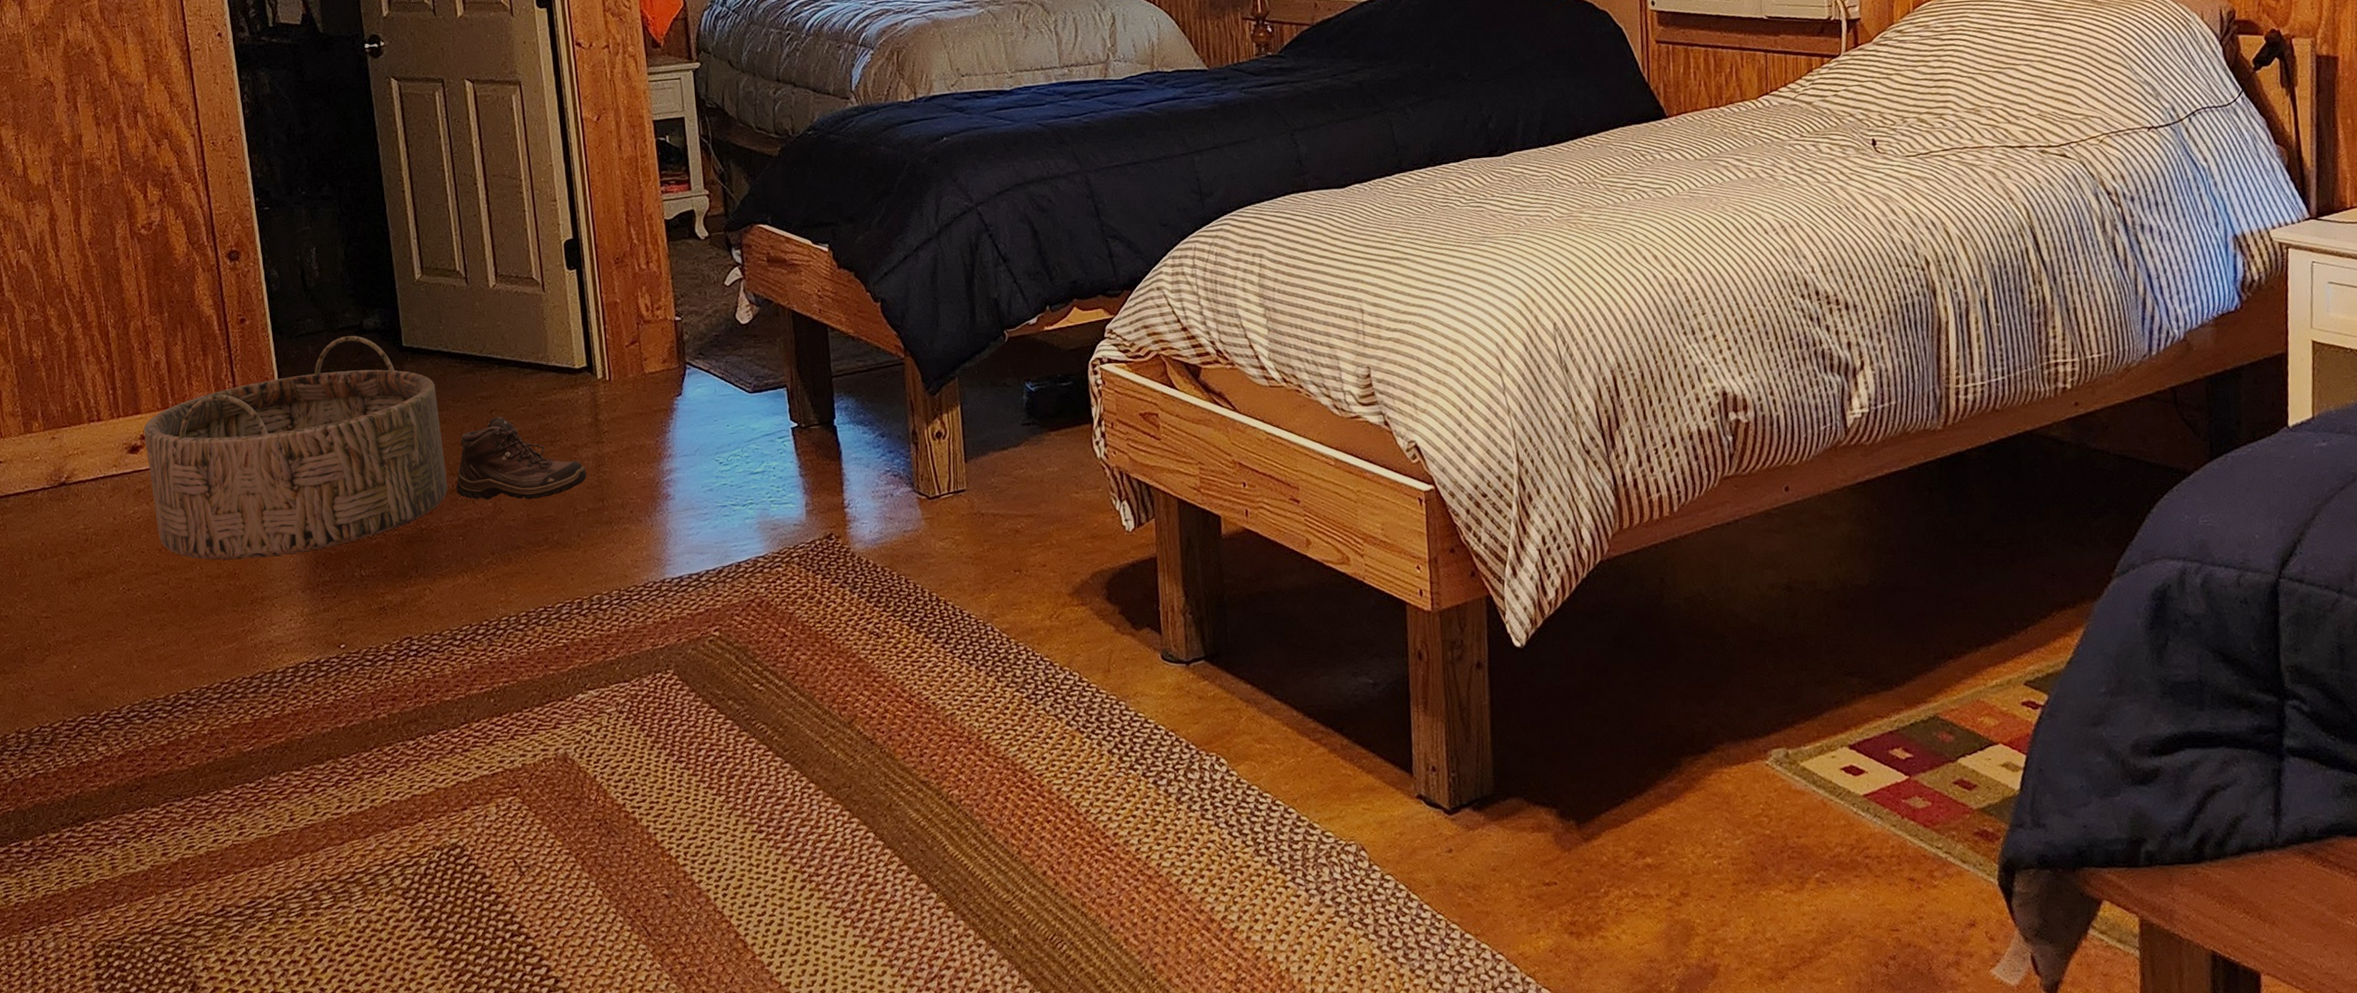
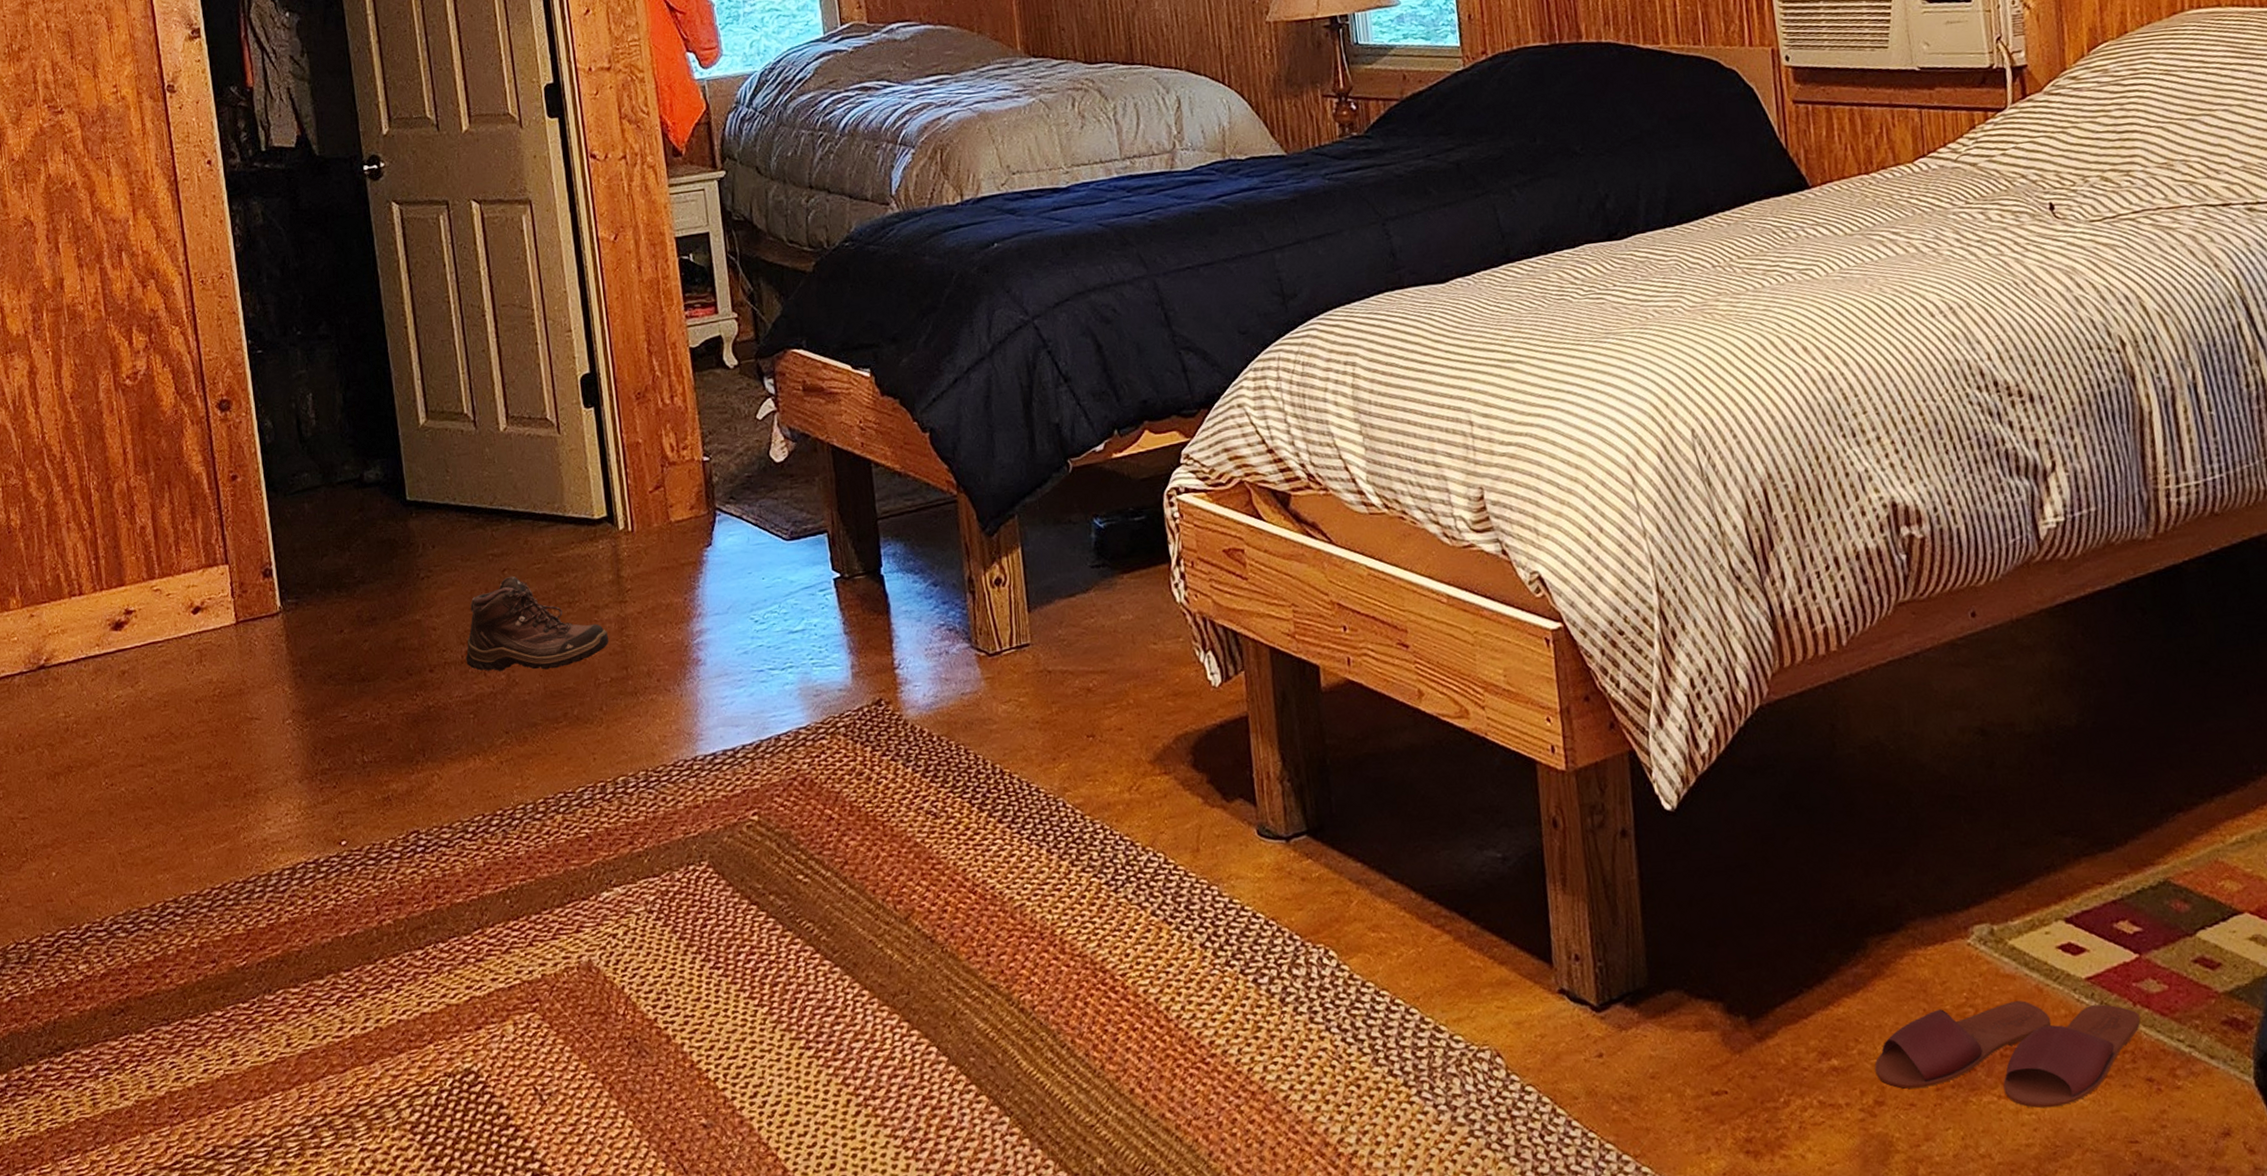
basket: present [143,336,448,560] -> none [128,490,457,748]
slippers: none [1682,812,1907,901] -> present [1874,1000,2141,1108]

